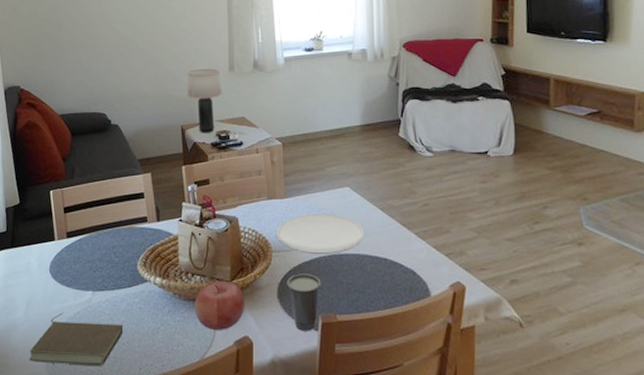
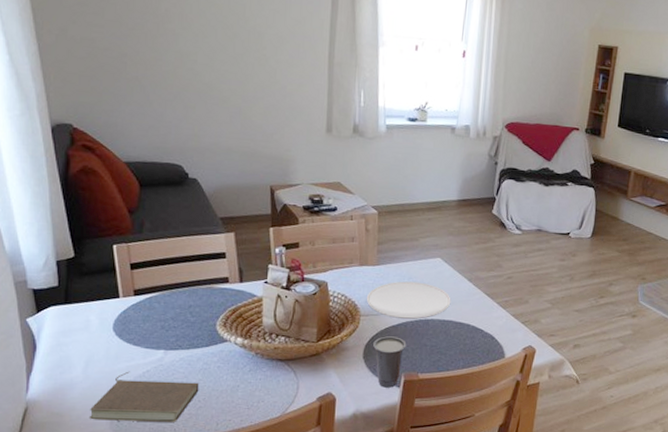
table lamp: present [187,68,222,133] -> none [278,126,318,196]
fruit: present [195,280,246,330] -> none [277,341,331,387]

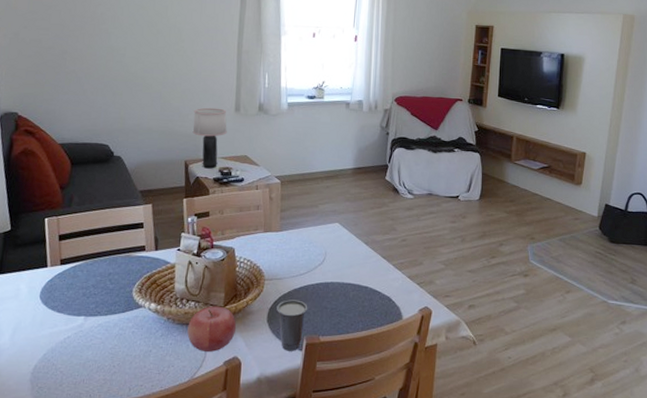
book: present [89,371,200,422] -> none [12,337,115,388]
fruit: none [277,341,331,387] -> present [187,306,237,352]
table lamp: none [278,126,318,196] -> present [192,107,227,169]
plate: present [366,281,451,319] -> none [270,246,350,282]

